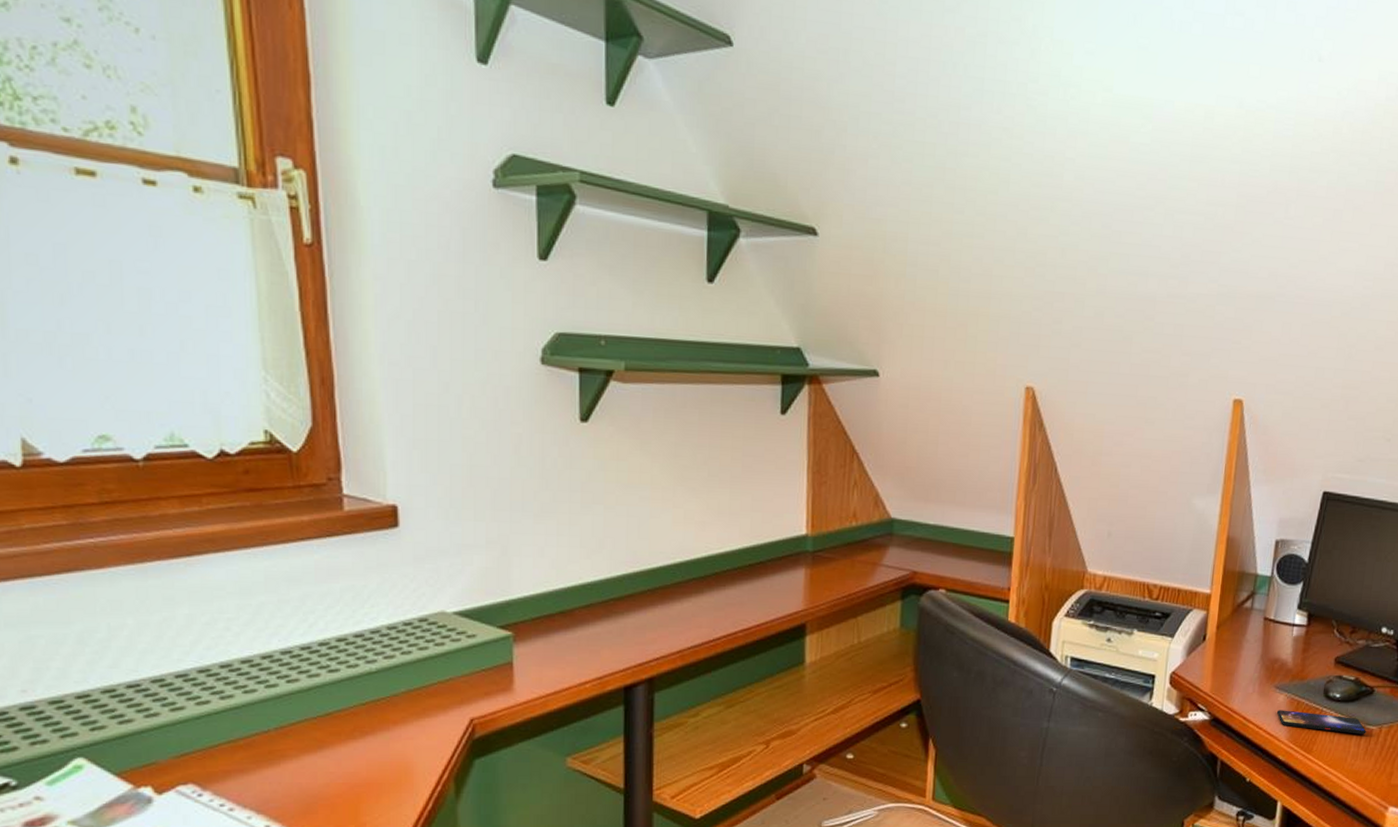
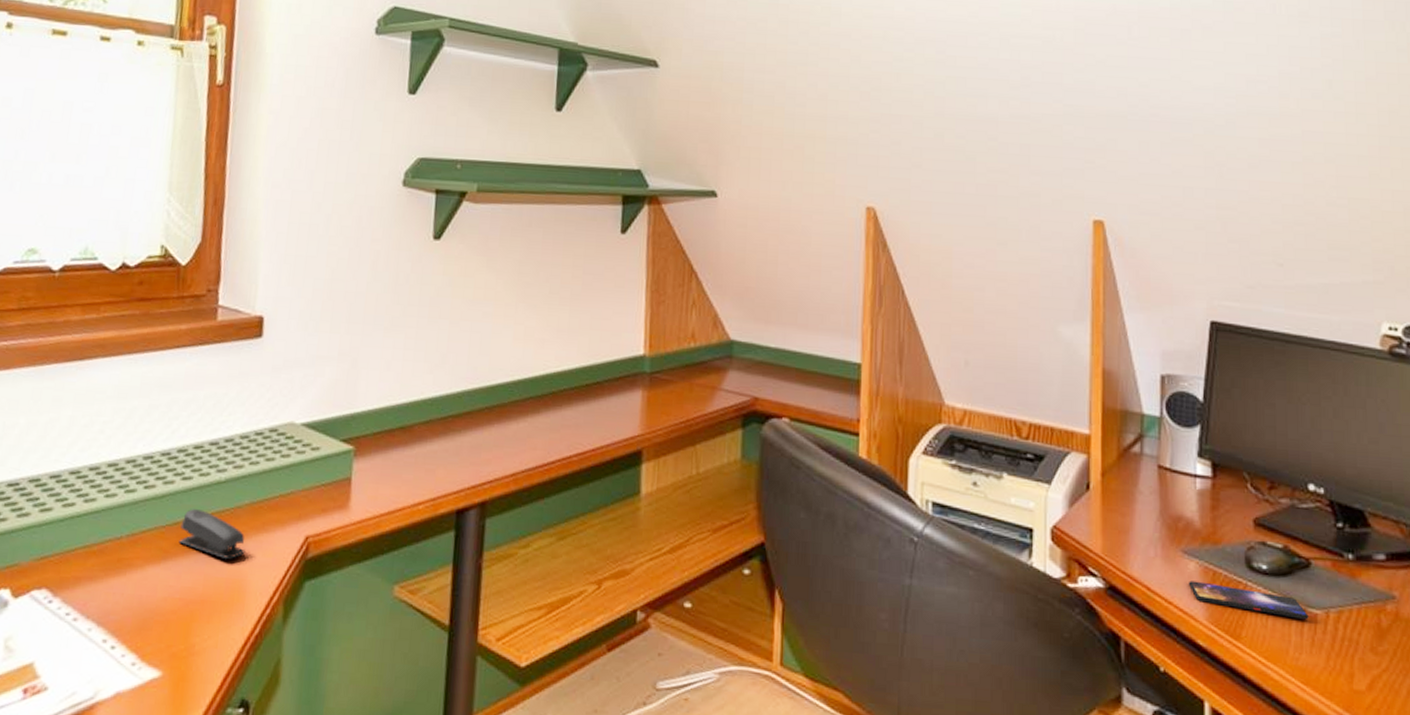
stapler: none [333,700,408,744] -> present [179,509,245,559]

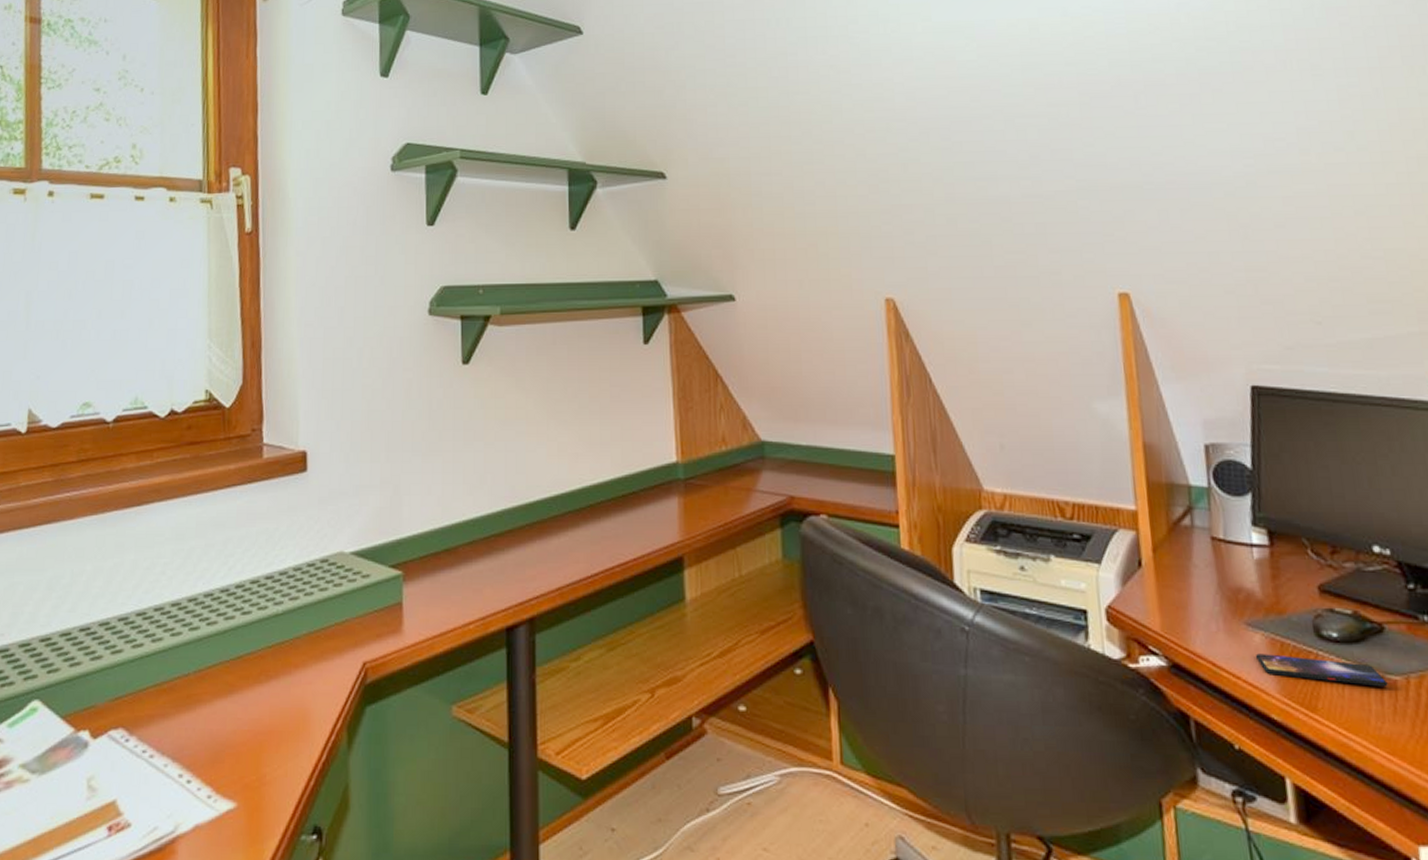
stapler: present [179,509,245,559] -> none [243,642,307,689]

